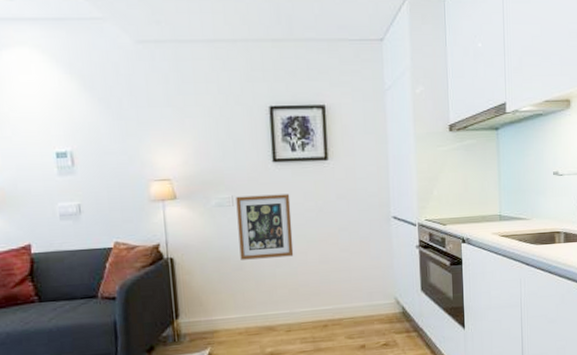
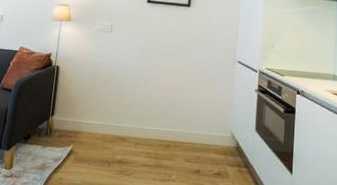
wall art: present [236,194,294,260] -> none [109,25,156,81]

